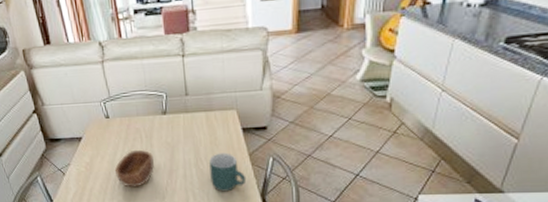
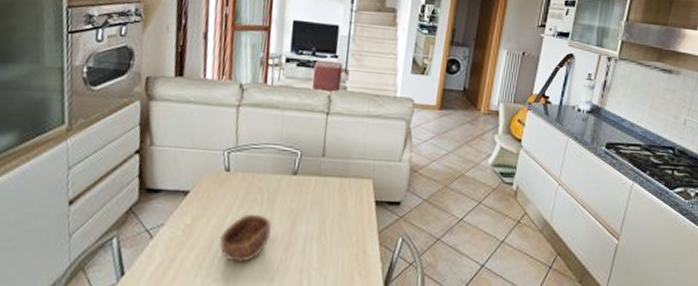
mug: present [209,152,247,192] -> none [331,227,372,276]

